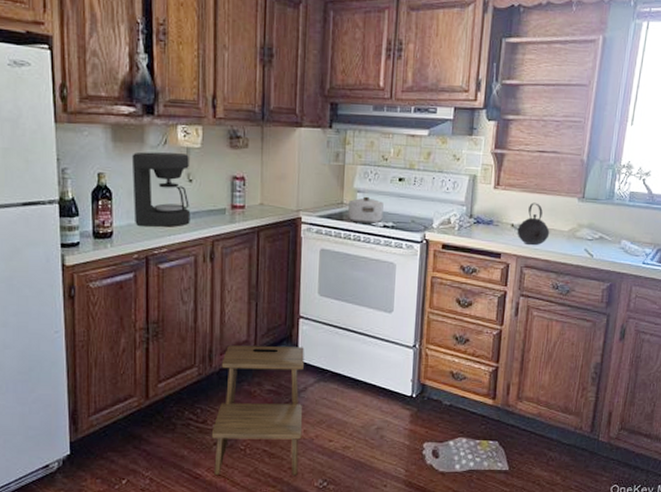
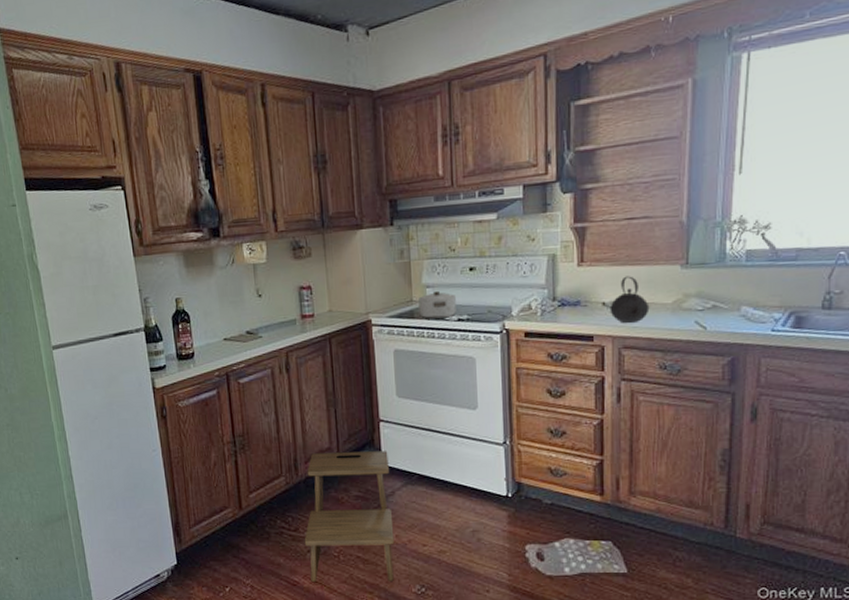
coffee maker: present [131,152,191,228] -> none [204,270,264,346]

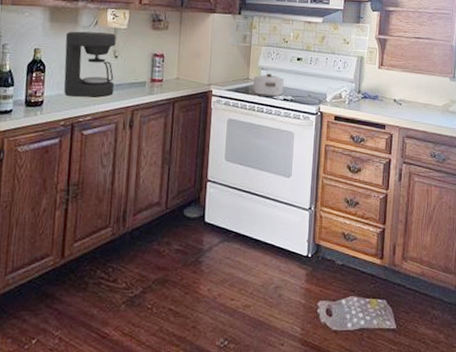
coffee maker: none [204,270,264,346] -> present [63,31,116,98]
step stool: present [304,451,395,582] -> none [120,207,211,334]
kettle: present [609,276,650,324] -> none [398,81,427,119]

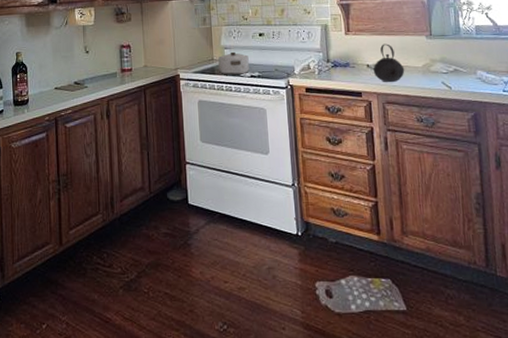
coffee maker: present [63,31,116,98] -> none [41,31,89,94]
kettle: none [398,81,427,119] -> present [373,43,405,83]

